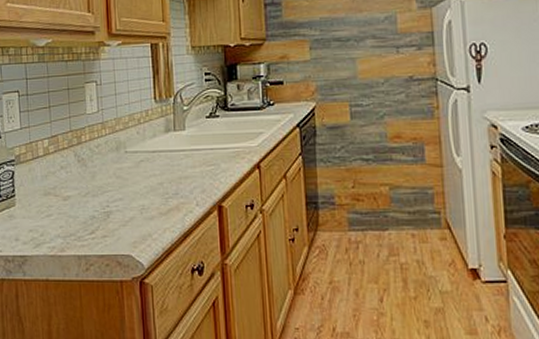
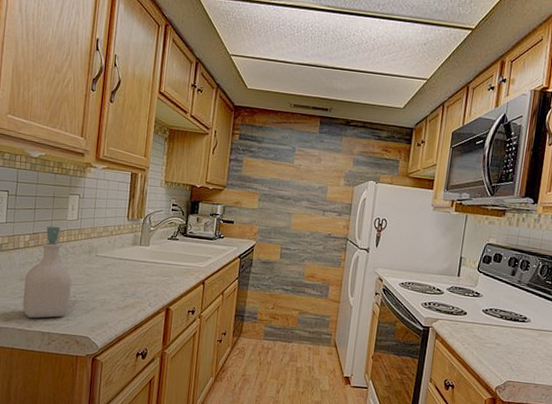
soap bottle: none [50,123,104,239] -> present [23,225,72,318]

